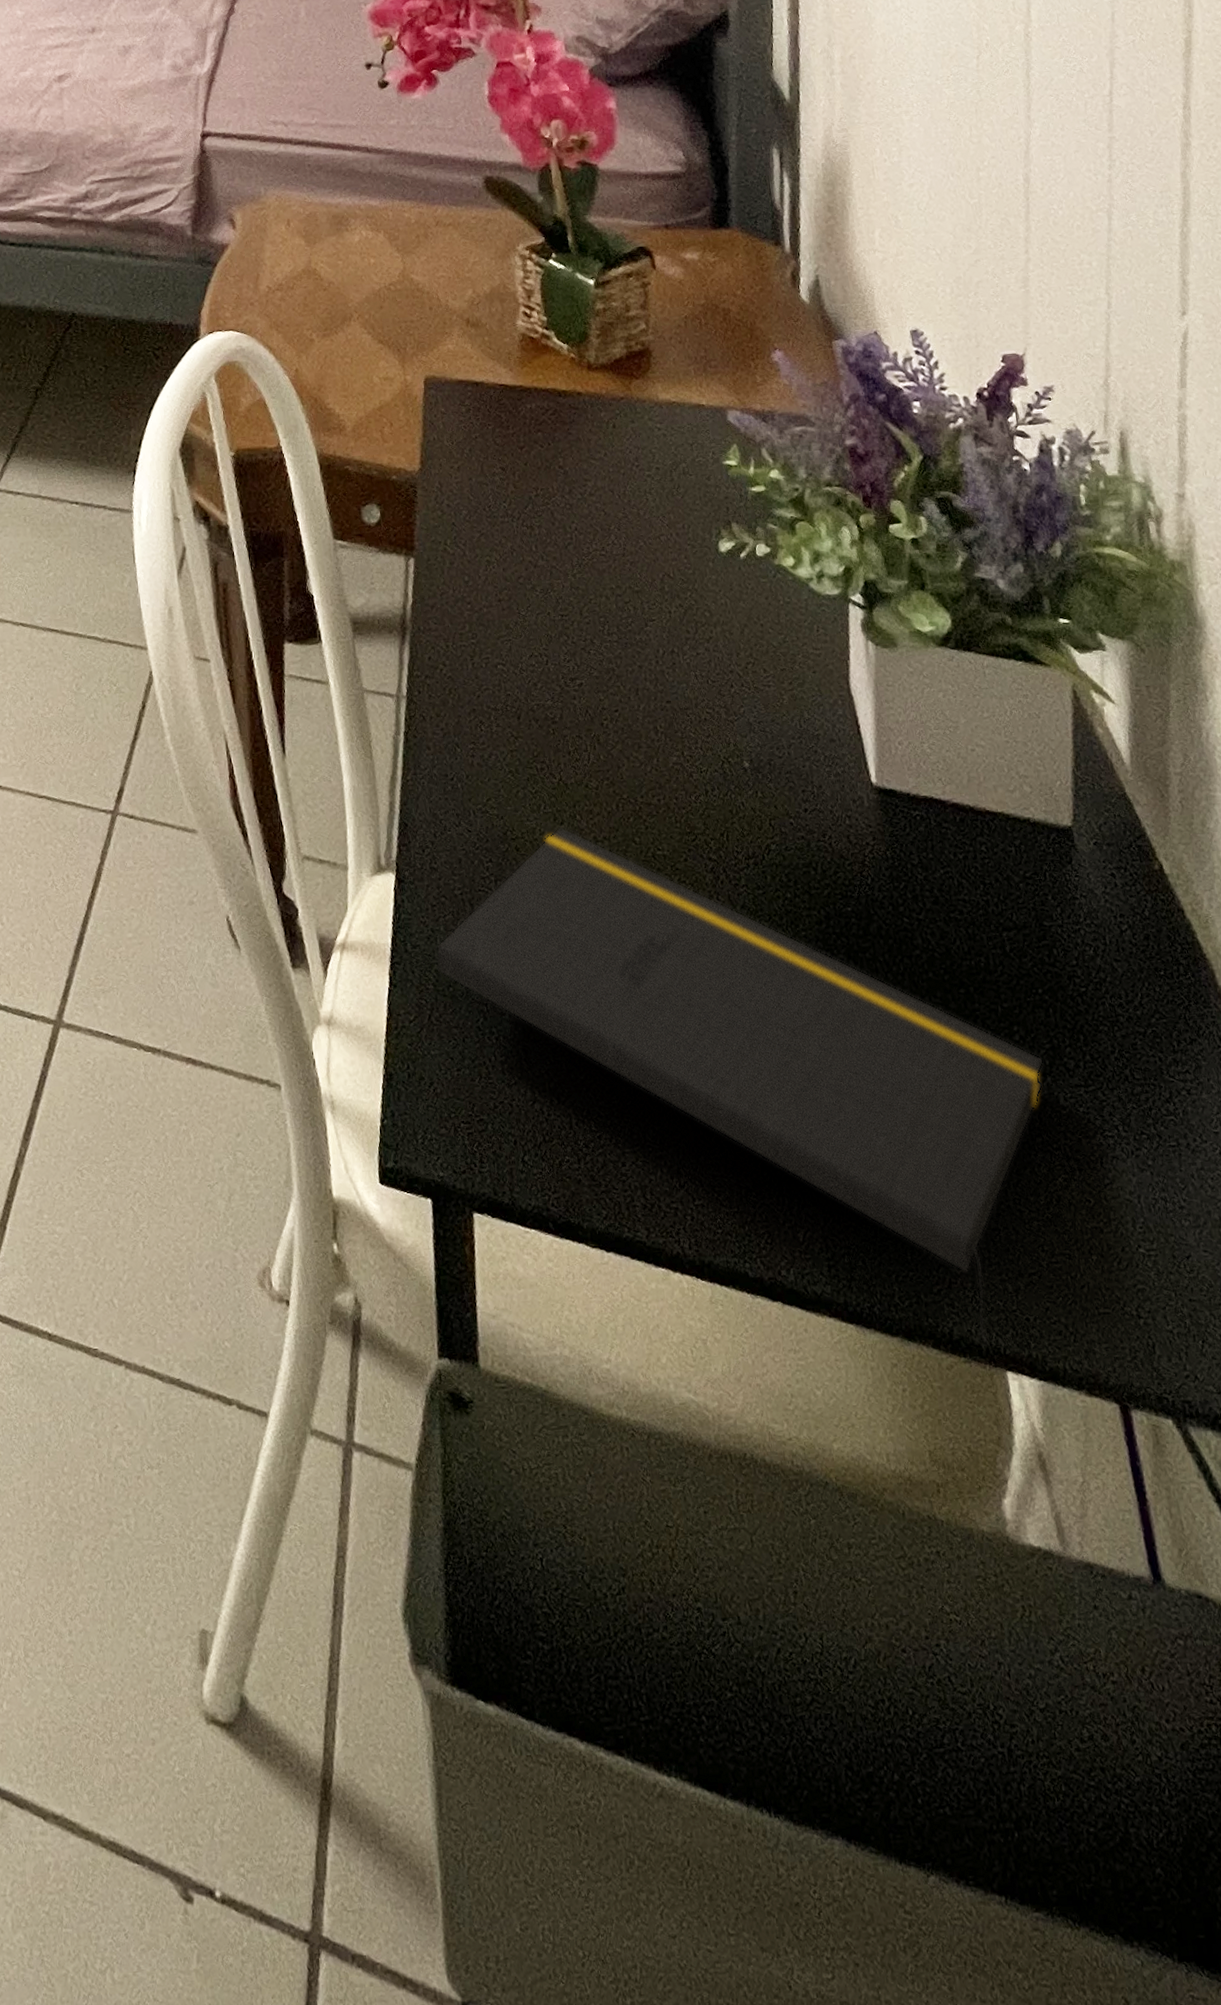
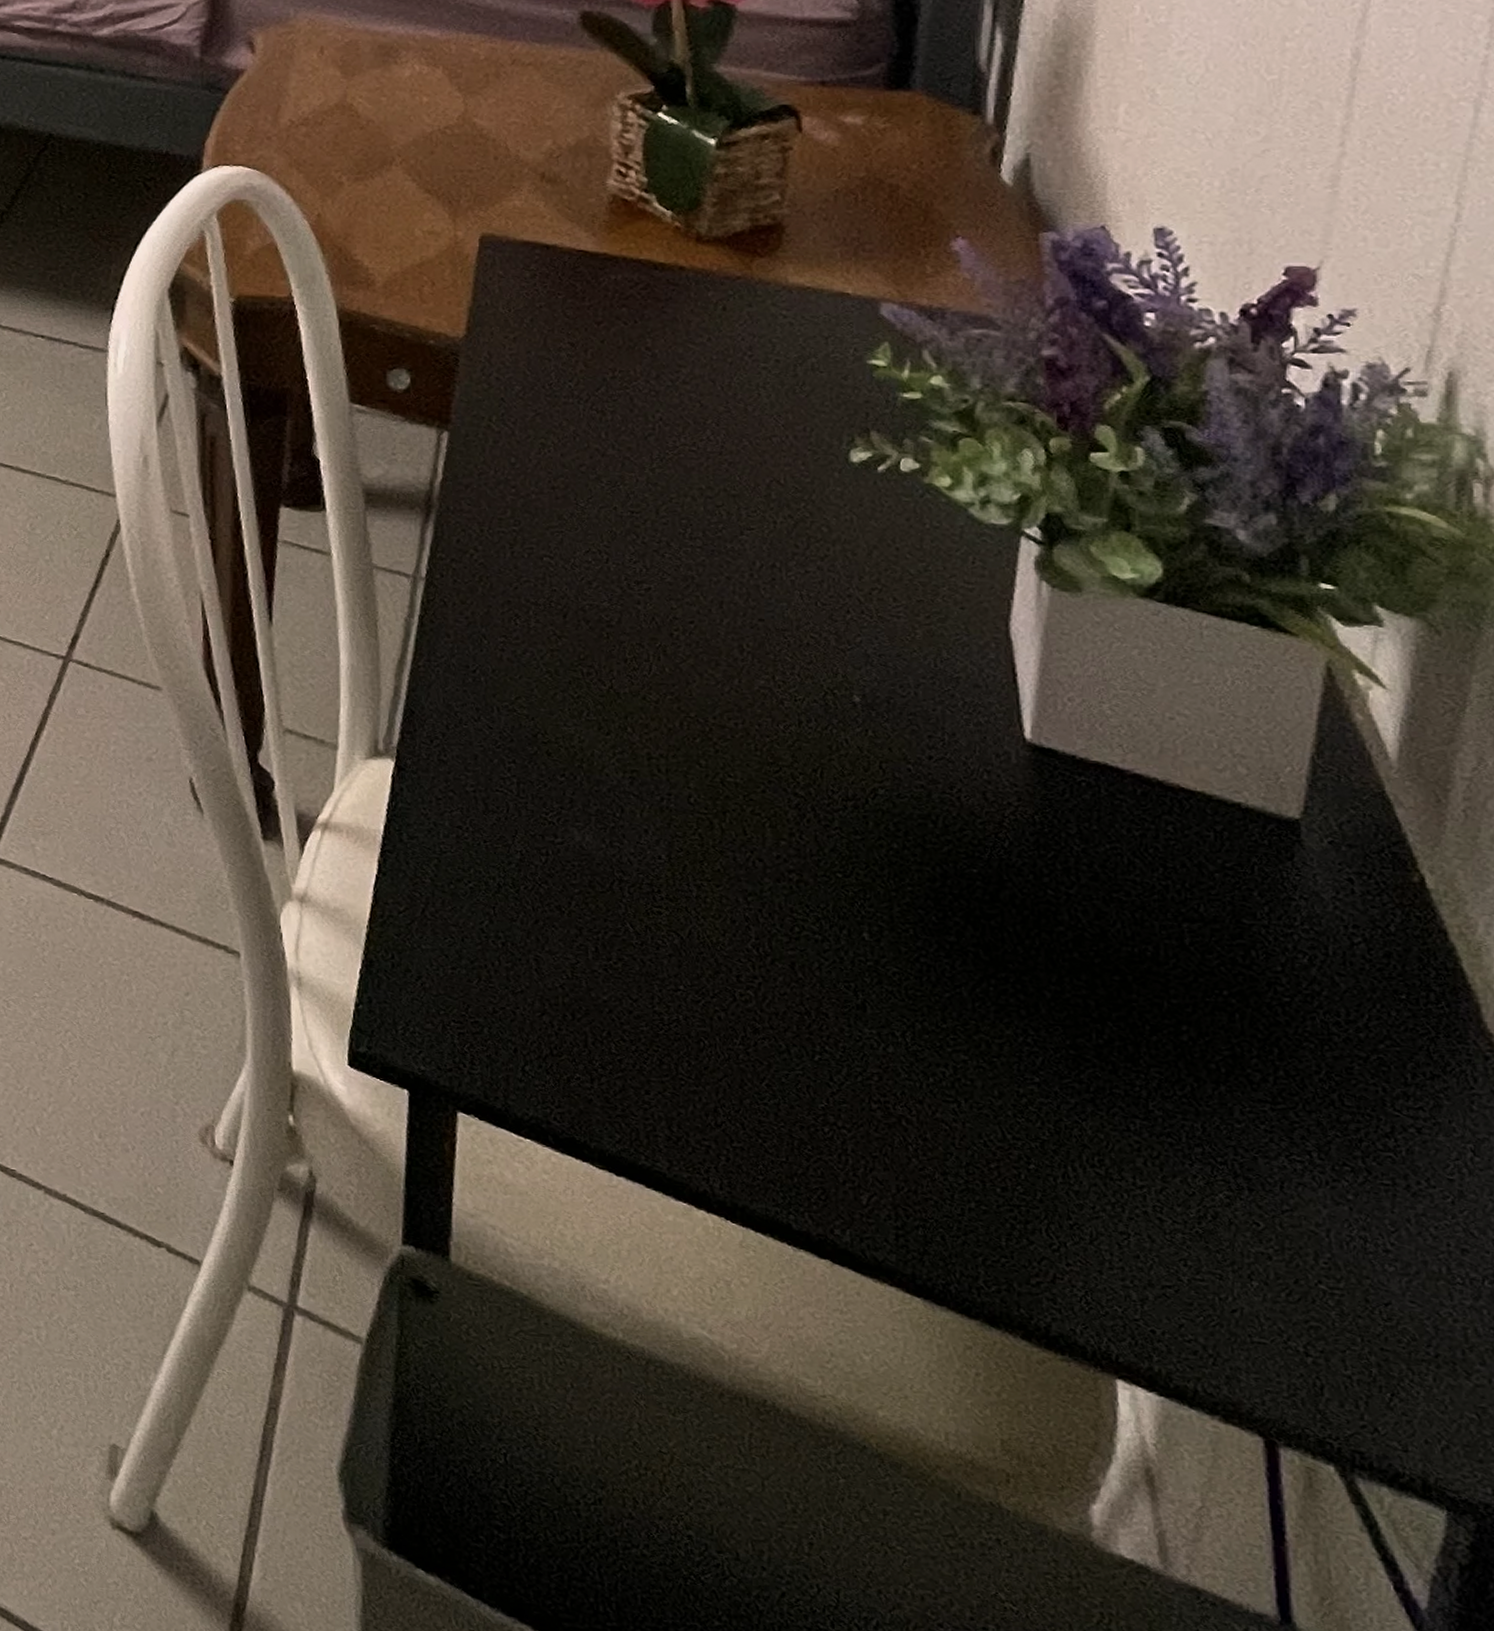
notepad: present [435,826,1044,1347] -> none [435,736,1219,1350]

